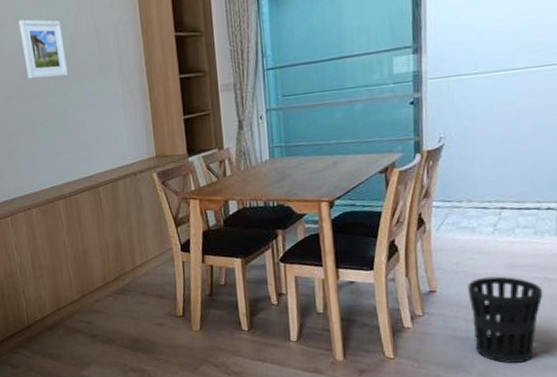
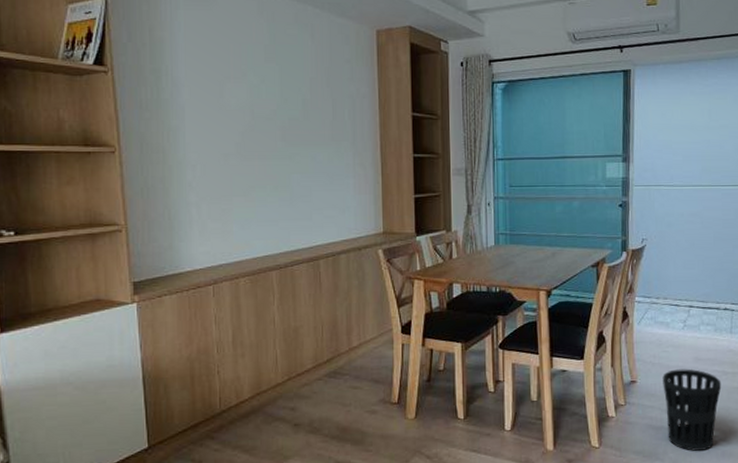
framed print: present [18,19,68,79] -> none [248,75,297,140]

